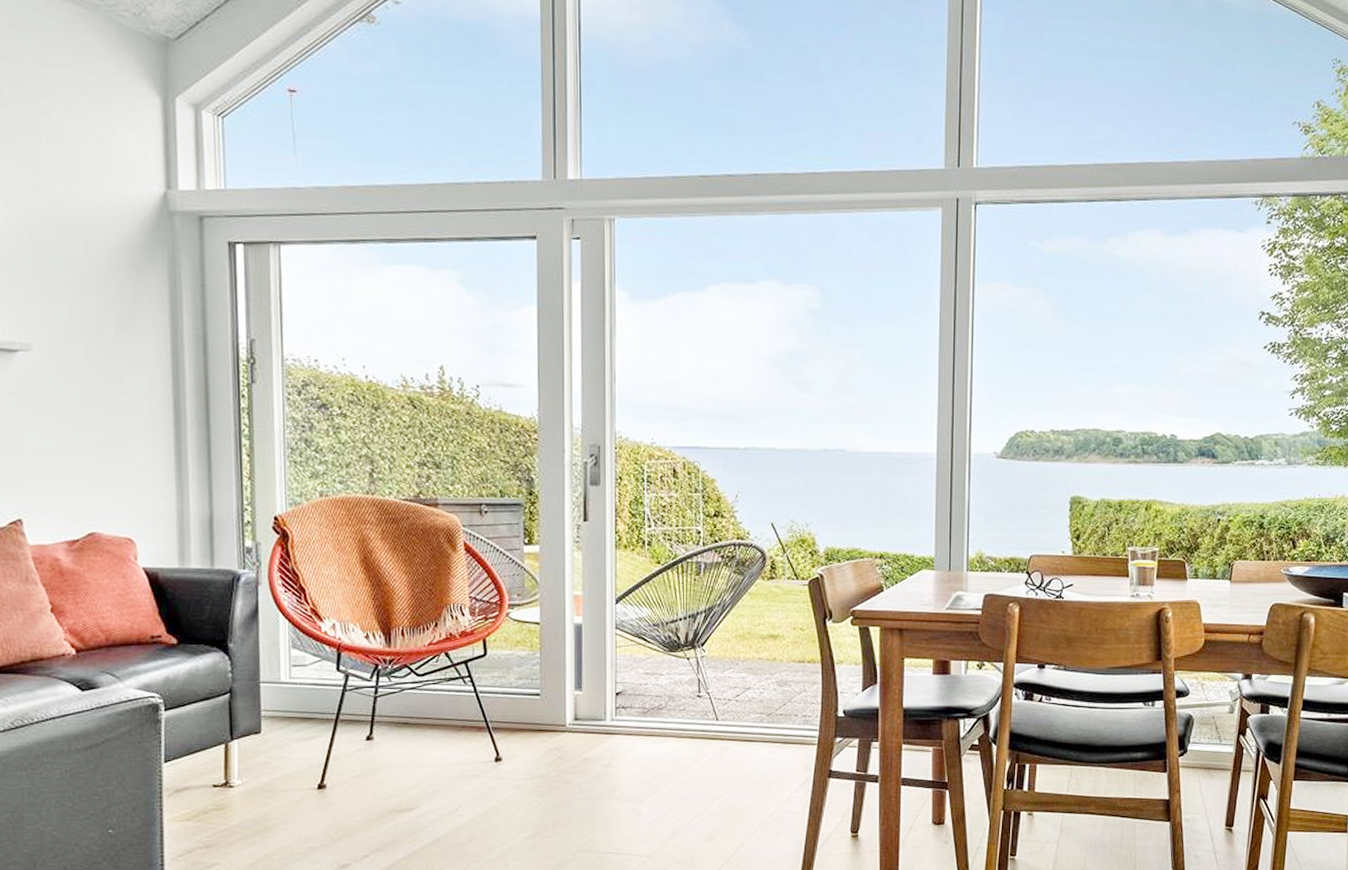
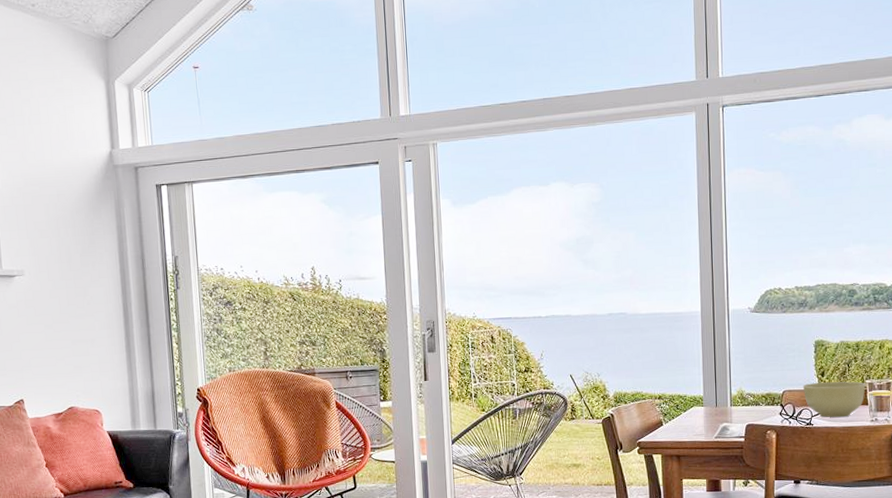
bowl: none [1053,548,1127,590] -> present [802,381,865,417]

